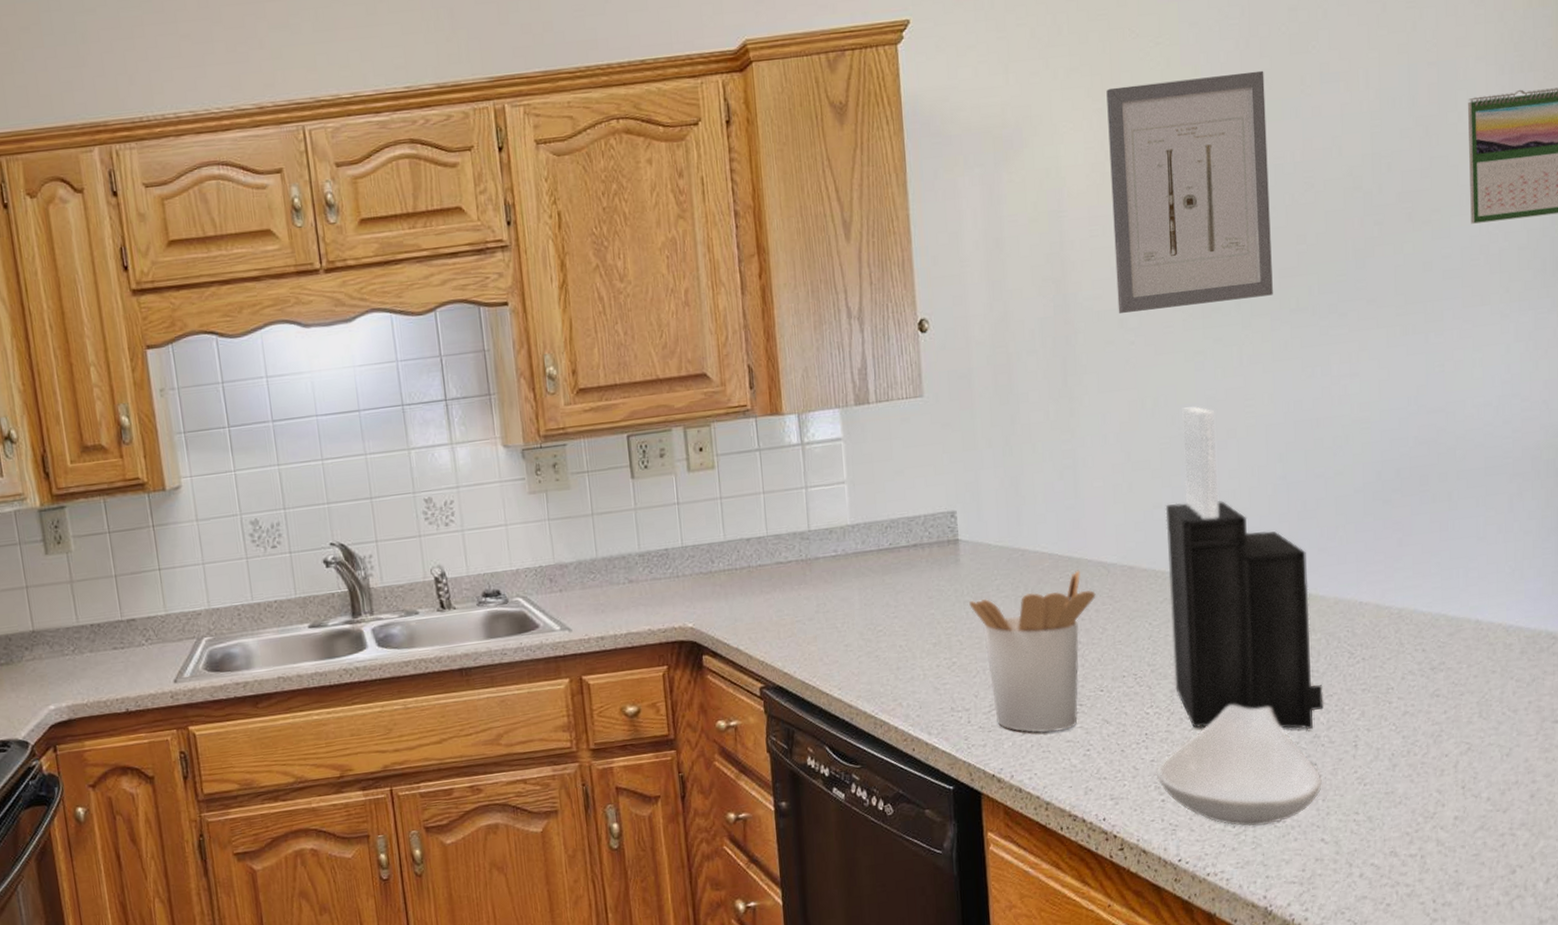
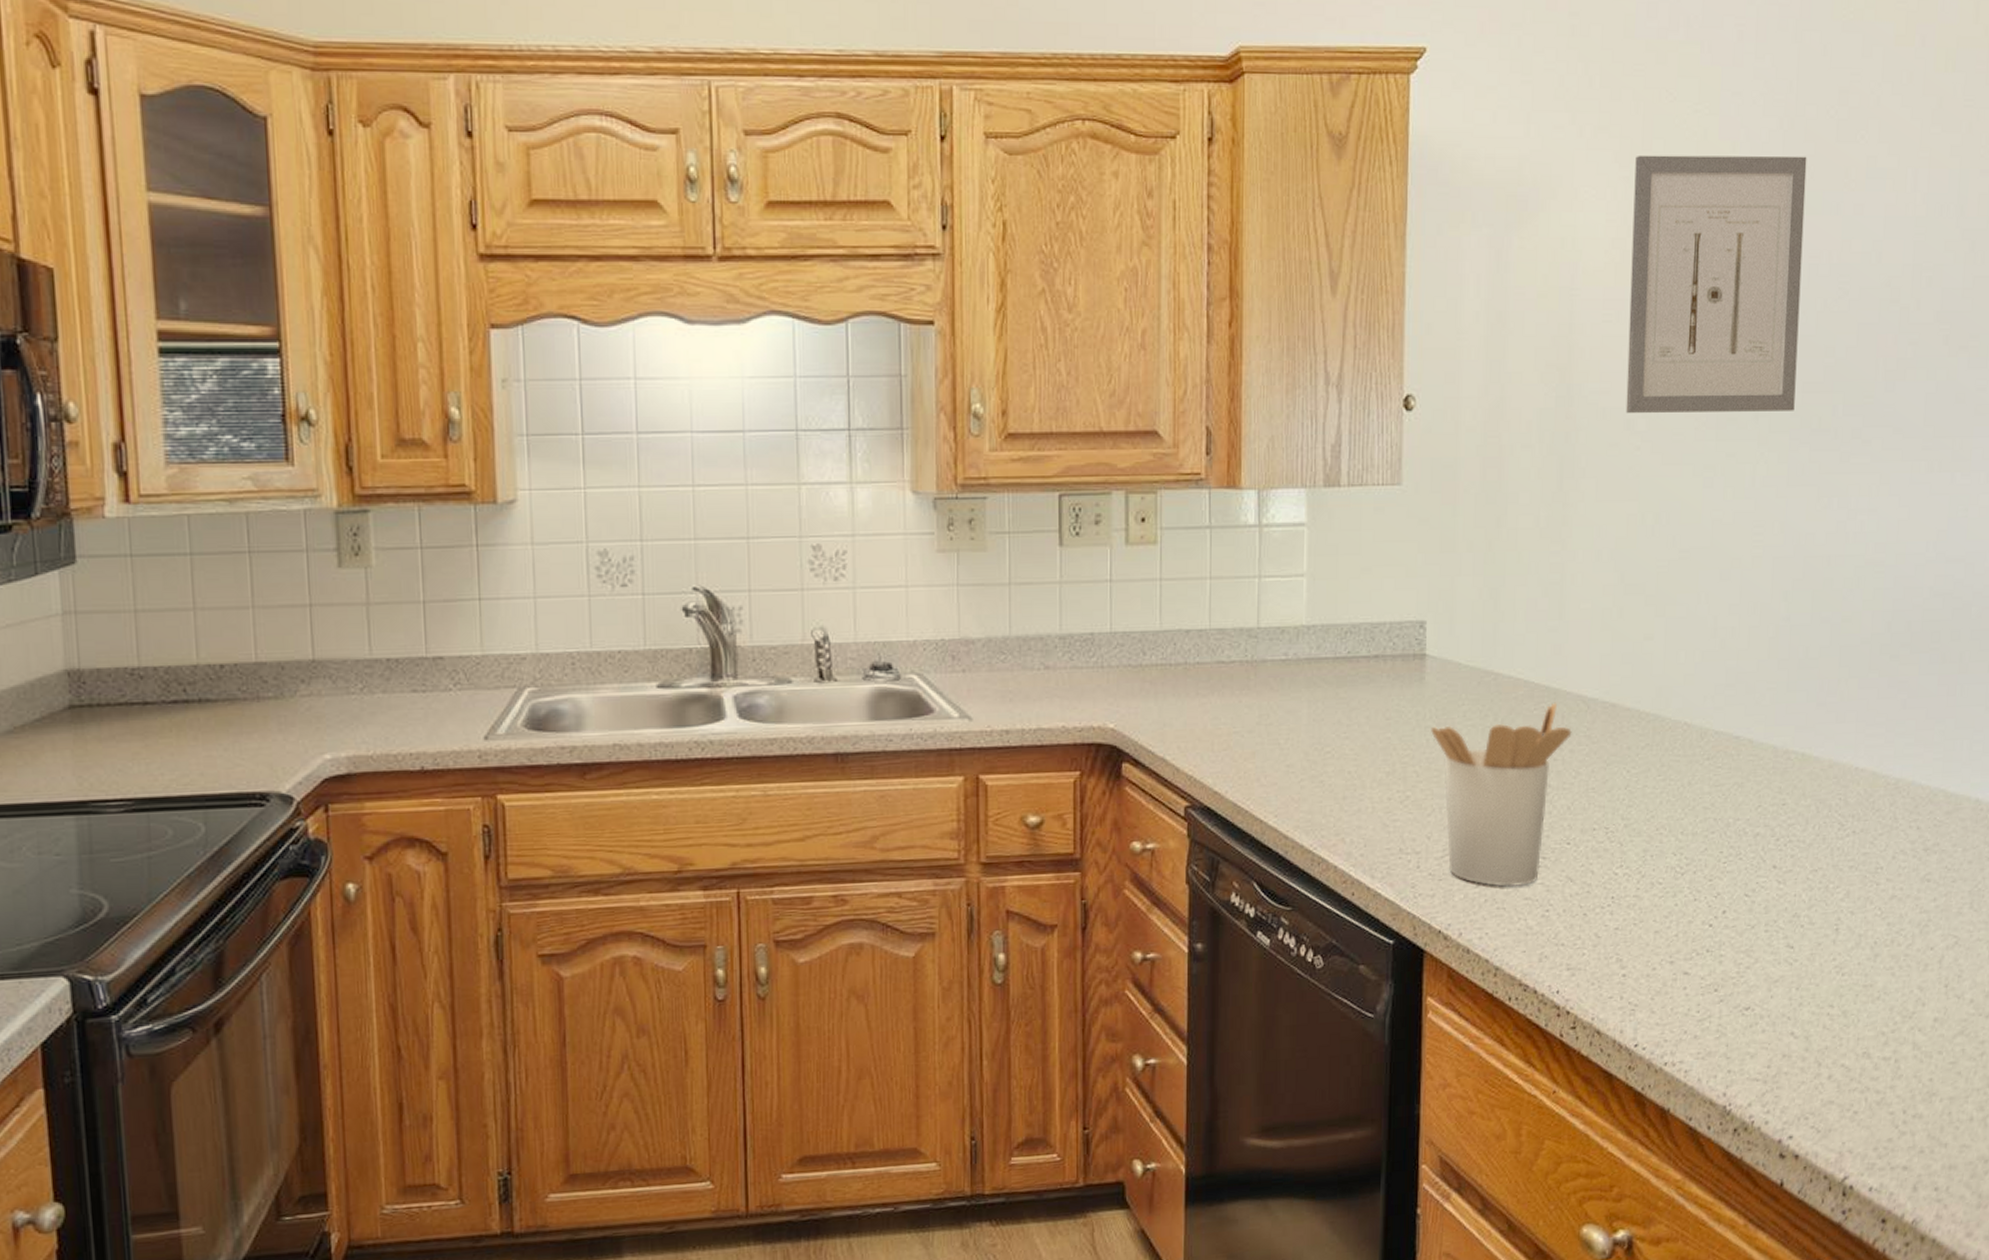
spoon rest: present [1157,704,1322,826] -> none [1620,871,1797,1012]
knife block: present [1165,406,1324,730] -> none [1649,528,1808,908]

